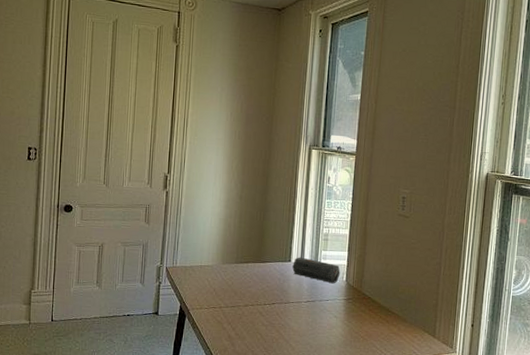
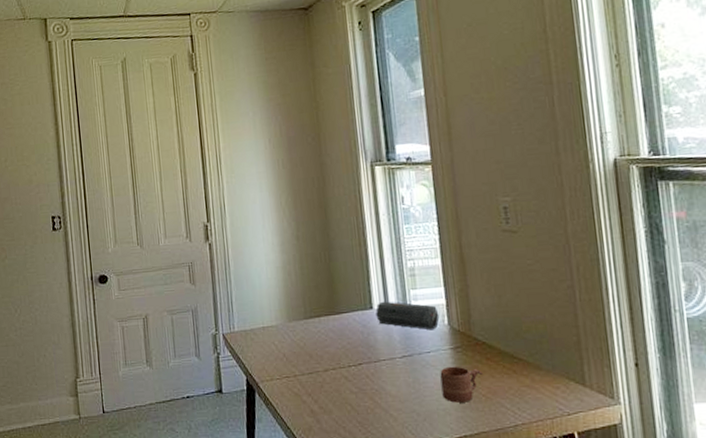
mug: none [332,312,364,341] -> present [440,366,483,403]

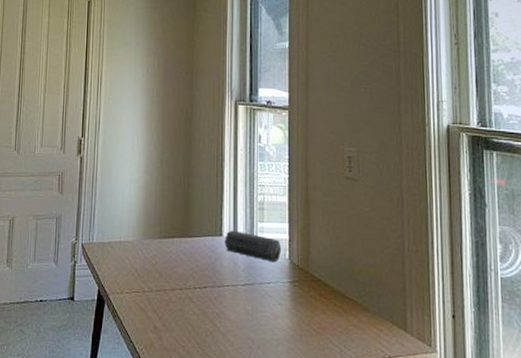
mug: present [440,366,483,403] -> none [277,298,316,335]

